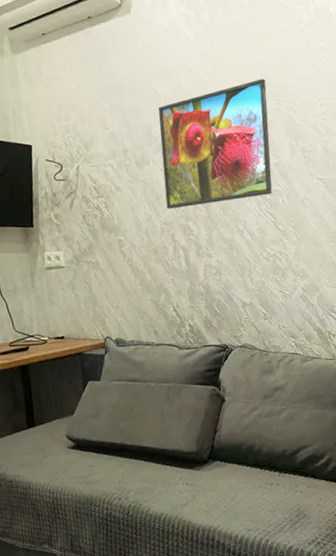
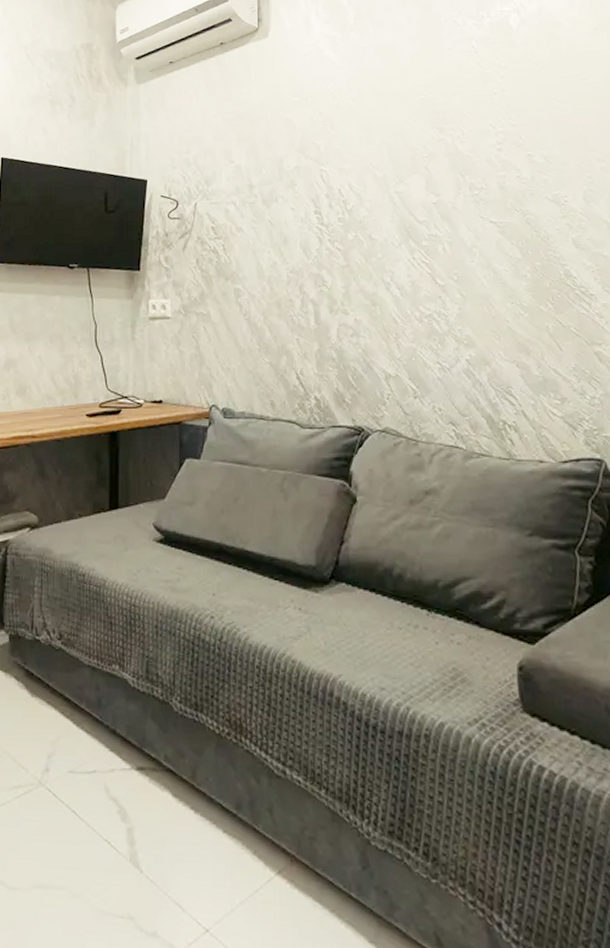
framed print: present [158,78,272,209] -> none [292,103,430,255]

